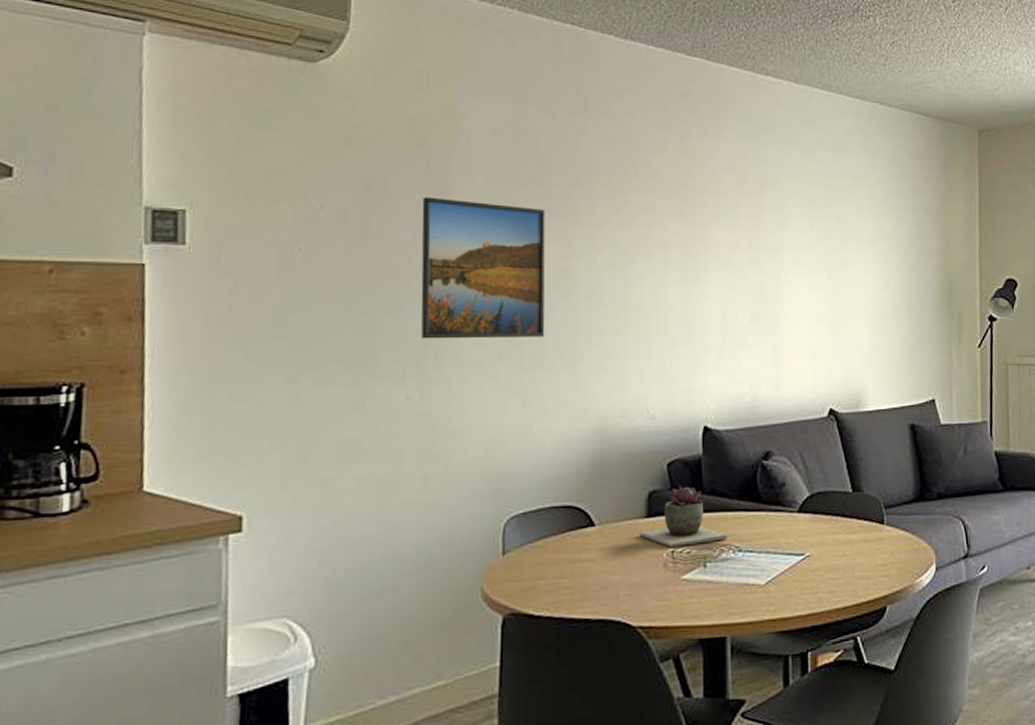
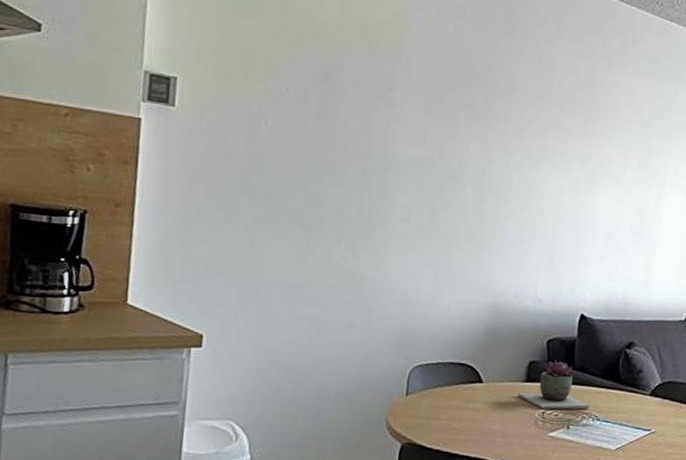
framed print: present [421,197,546,339] -> none [358,91,470,222]

